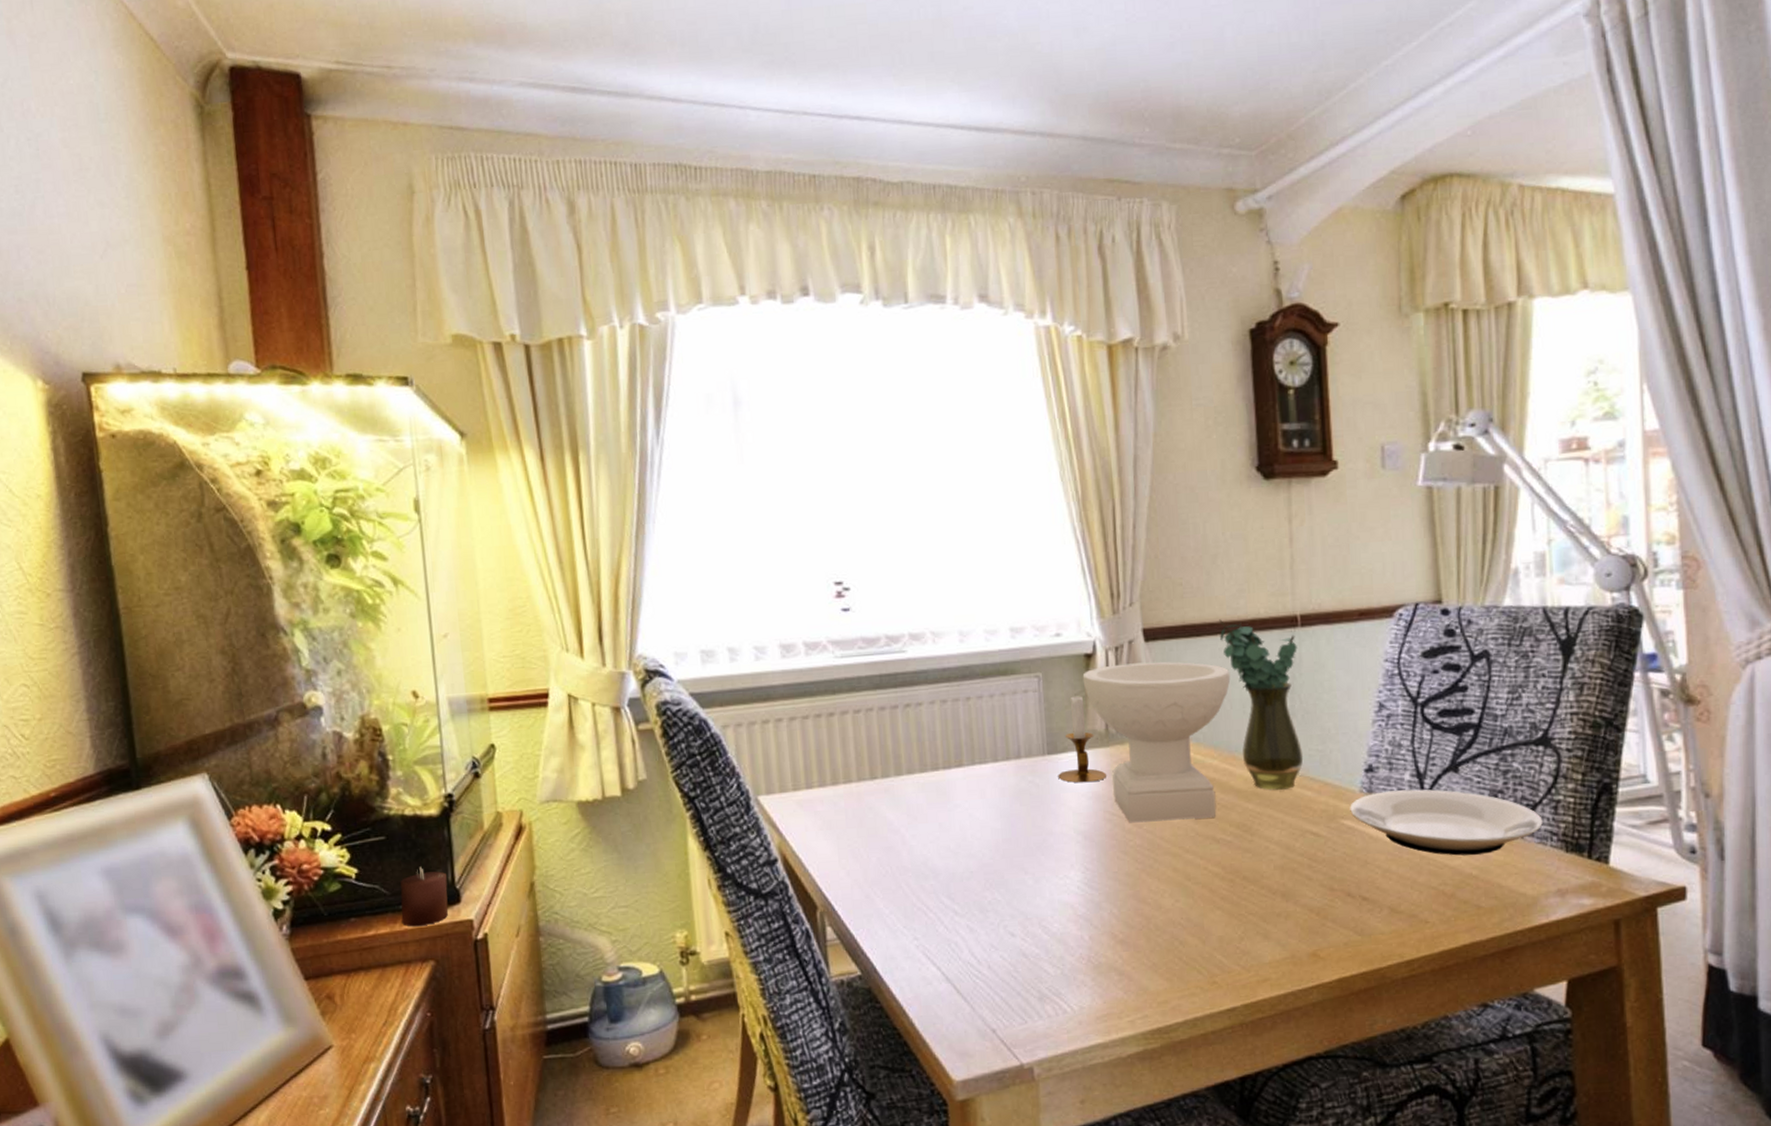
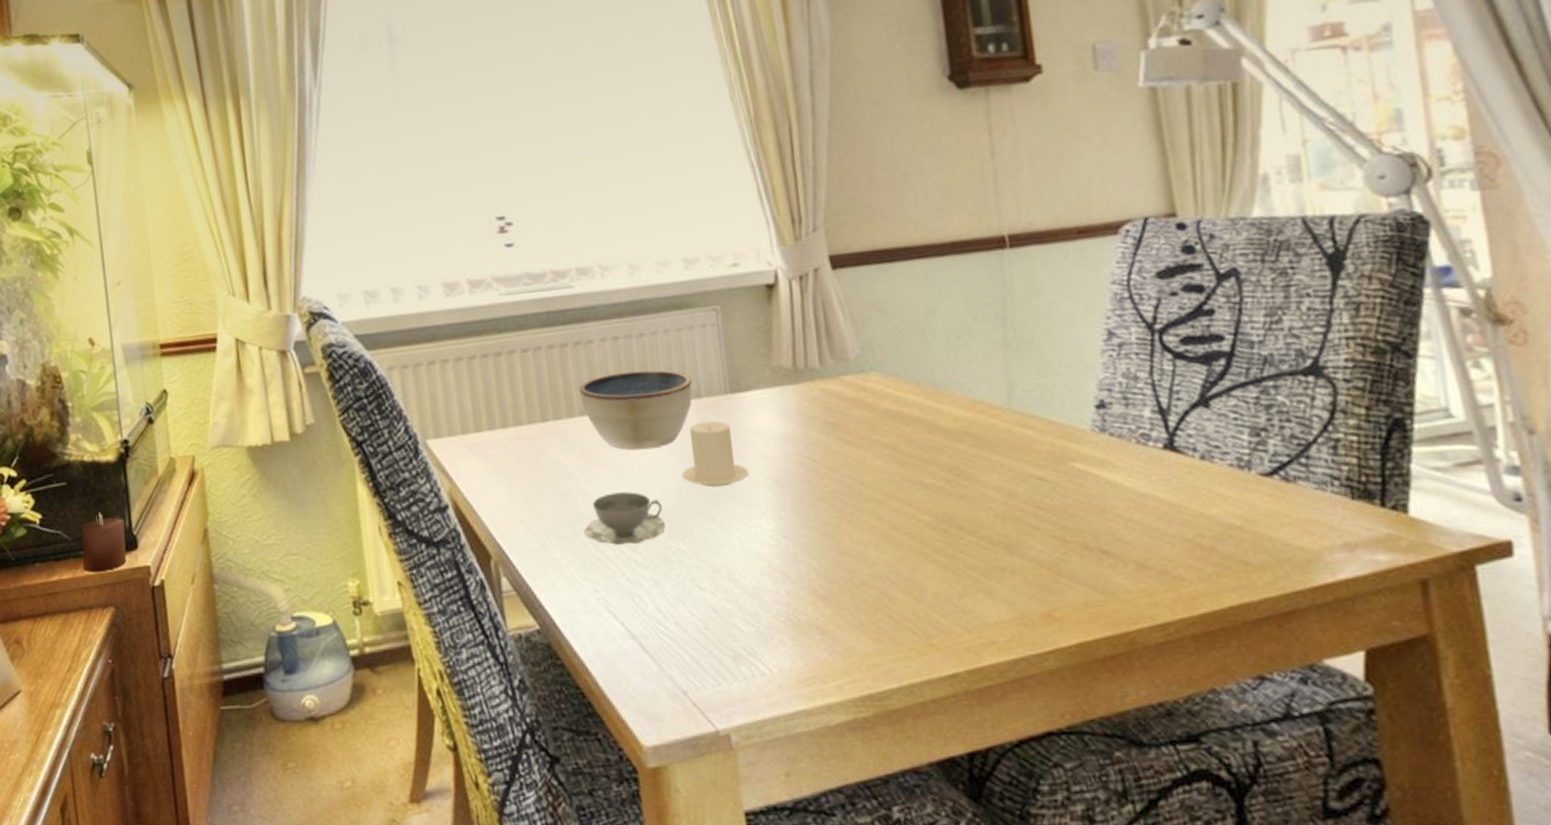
bowl: none [907,732,1013,807] -> present [578,370,692,451]
teacup: none [907,846,983,896] -> present [584,492,665,546]
candle: none [1000,780,1062,842] -> present [681,421,750,488]
candlestick: present [1058,696,1106,783] -> none [743,329,796,424]
decorative bowl: present [1082,661,1231,823] -> none [764,290,932,467]
vase: present [1219,619,1304,790] -> none [915,242,1022,430]
plate: present [1350,789,1543,856] -> none [1080,427,1320,503]

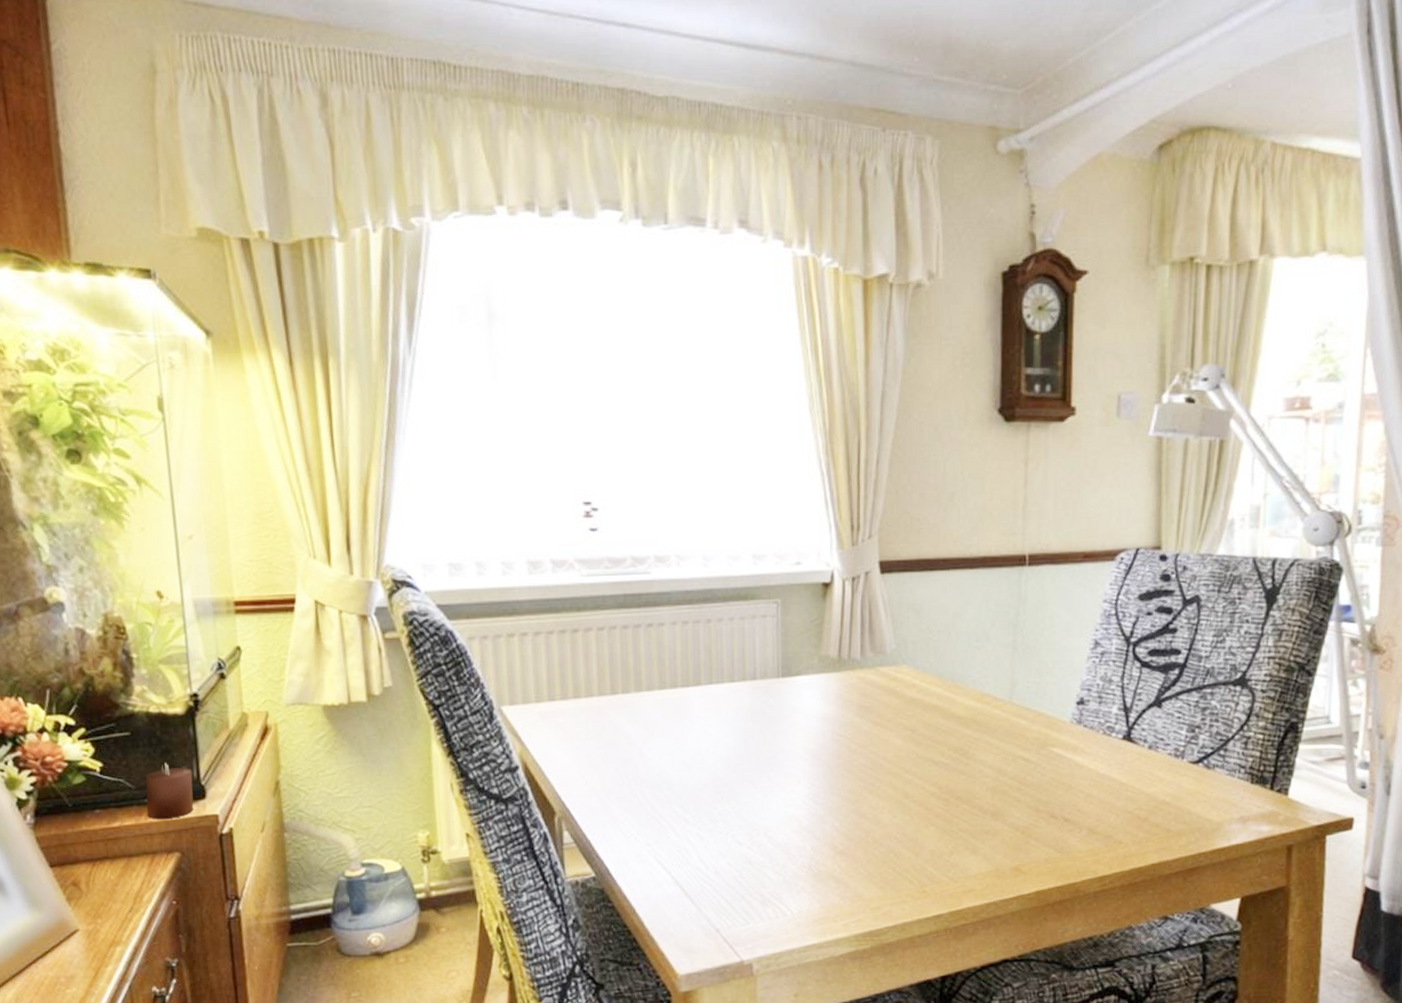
bowl: present [578,370,692,451] -> none [648,653,749,724]
teacup: present [584,492,665,546] -> none [642,759,714,806]
candle: present [681,421,750,488] -> none [733,701,791,758]

